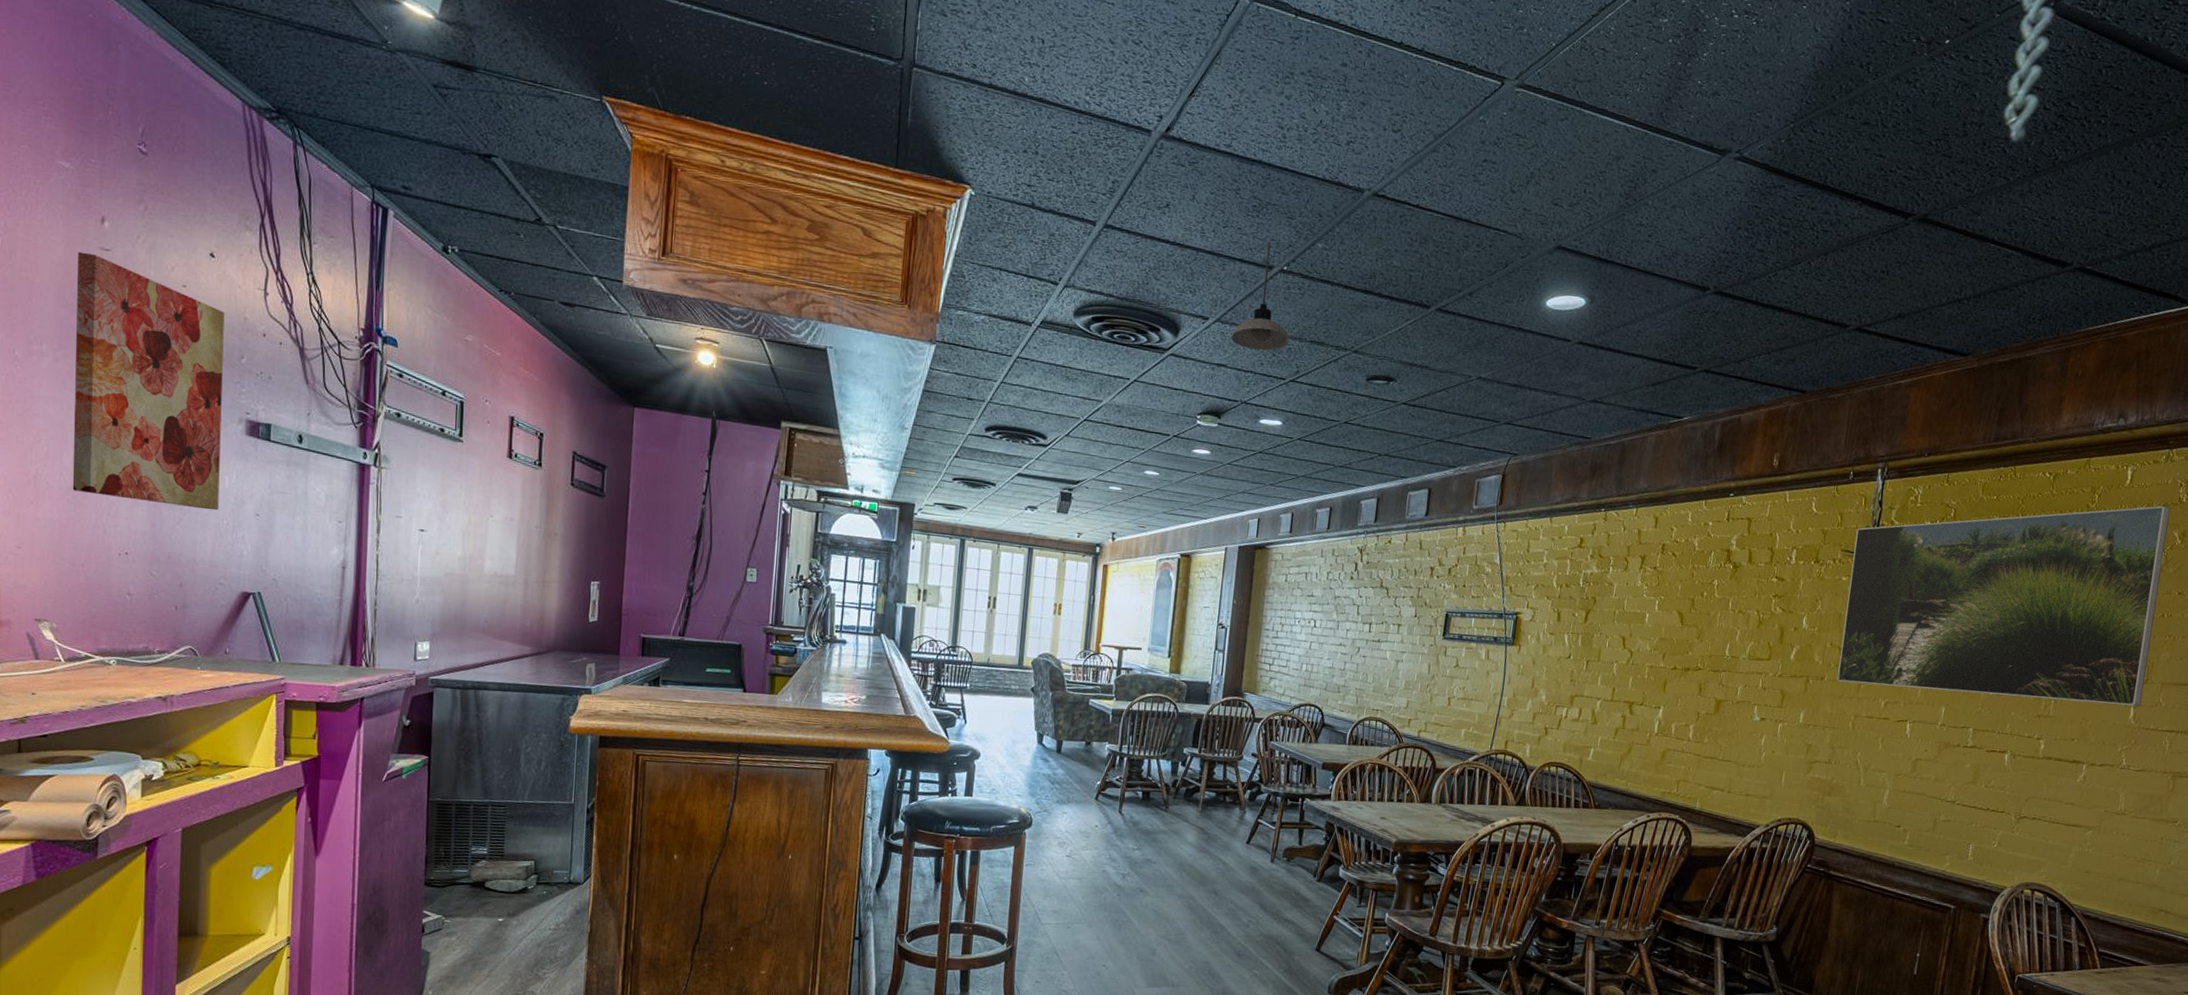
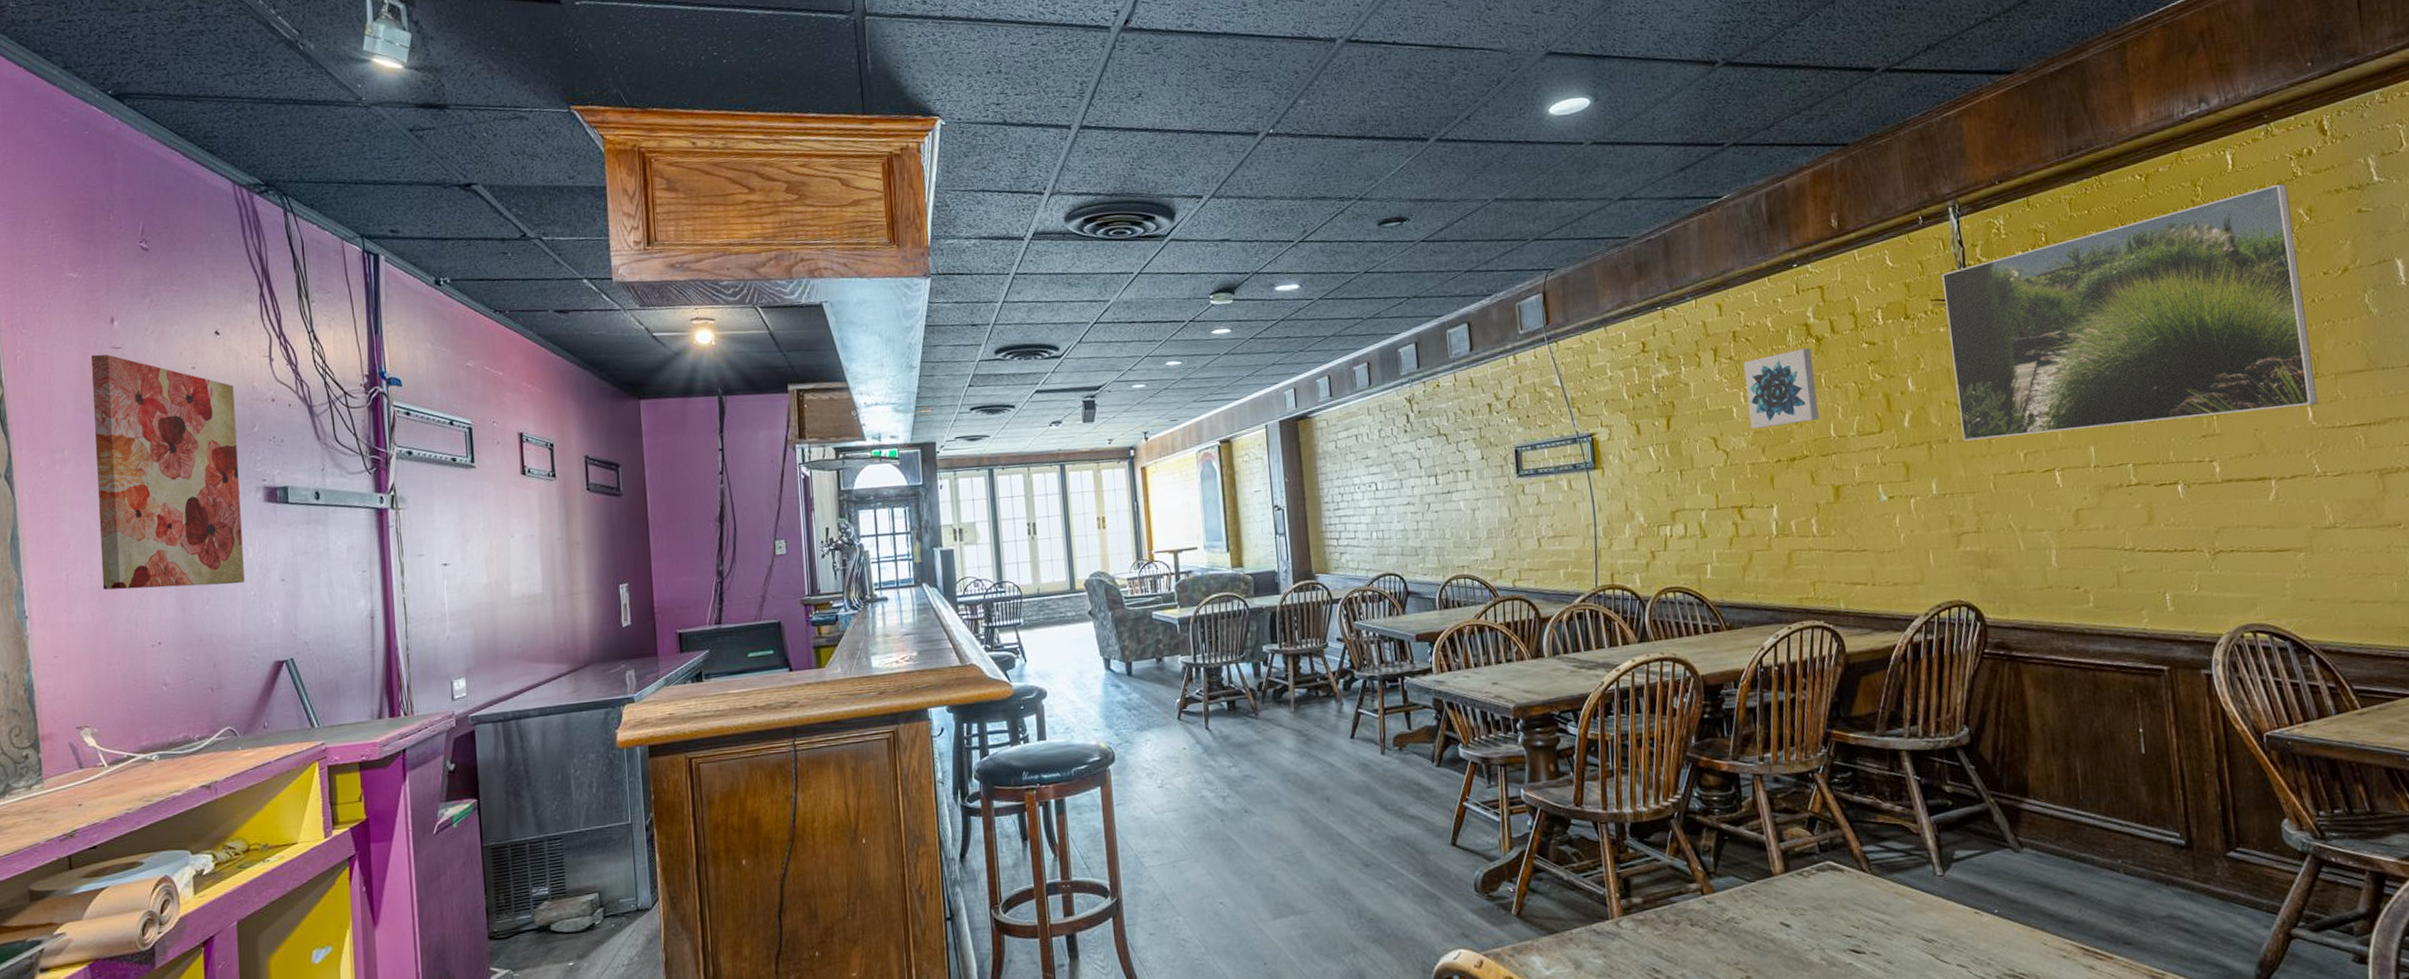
pendant light: present [1230,241,1290,351] -> none [1228,108,1290,218]
wall art: none [1658,571,1727,639] -> present [1743,348,1819,429]

